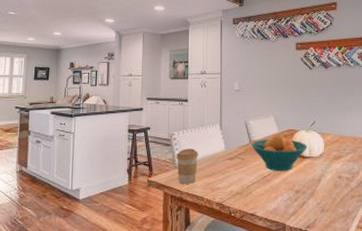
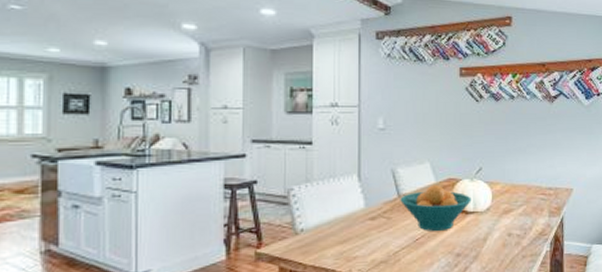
coffee cup: present [176,149,198,184] -> none [297,208,328,255]

